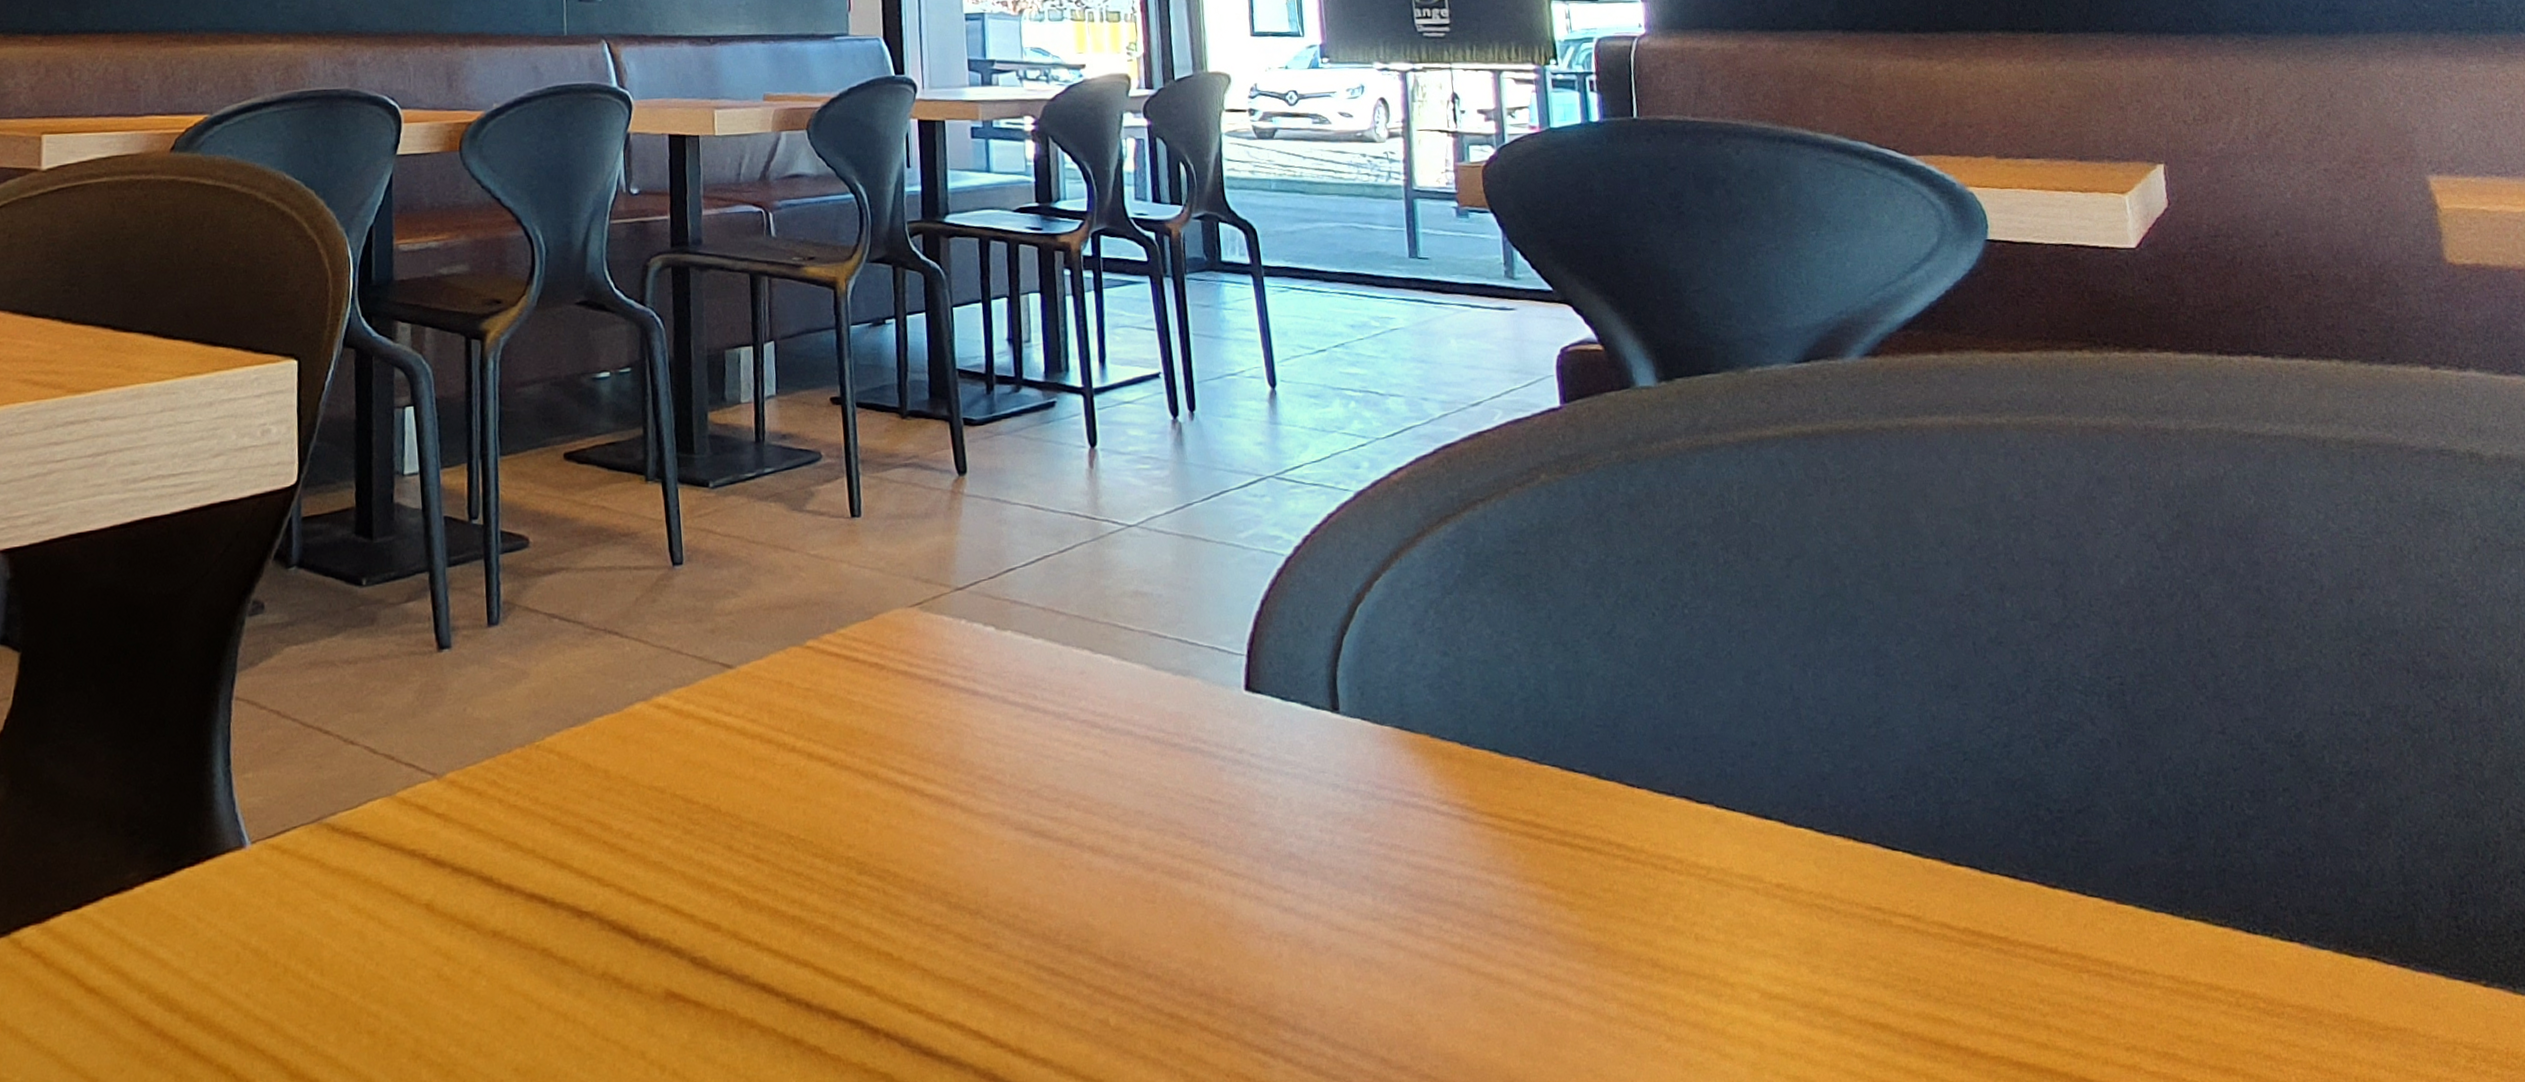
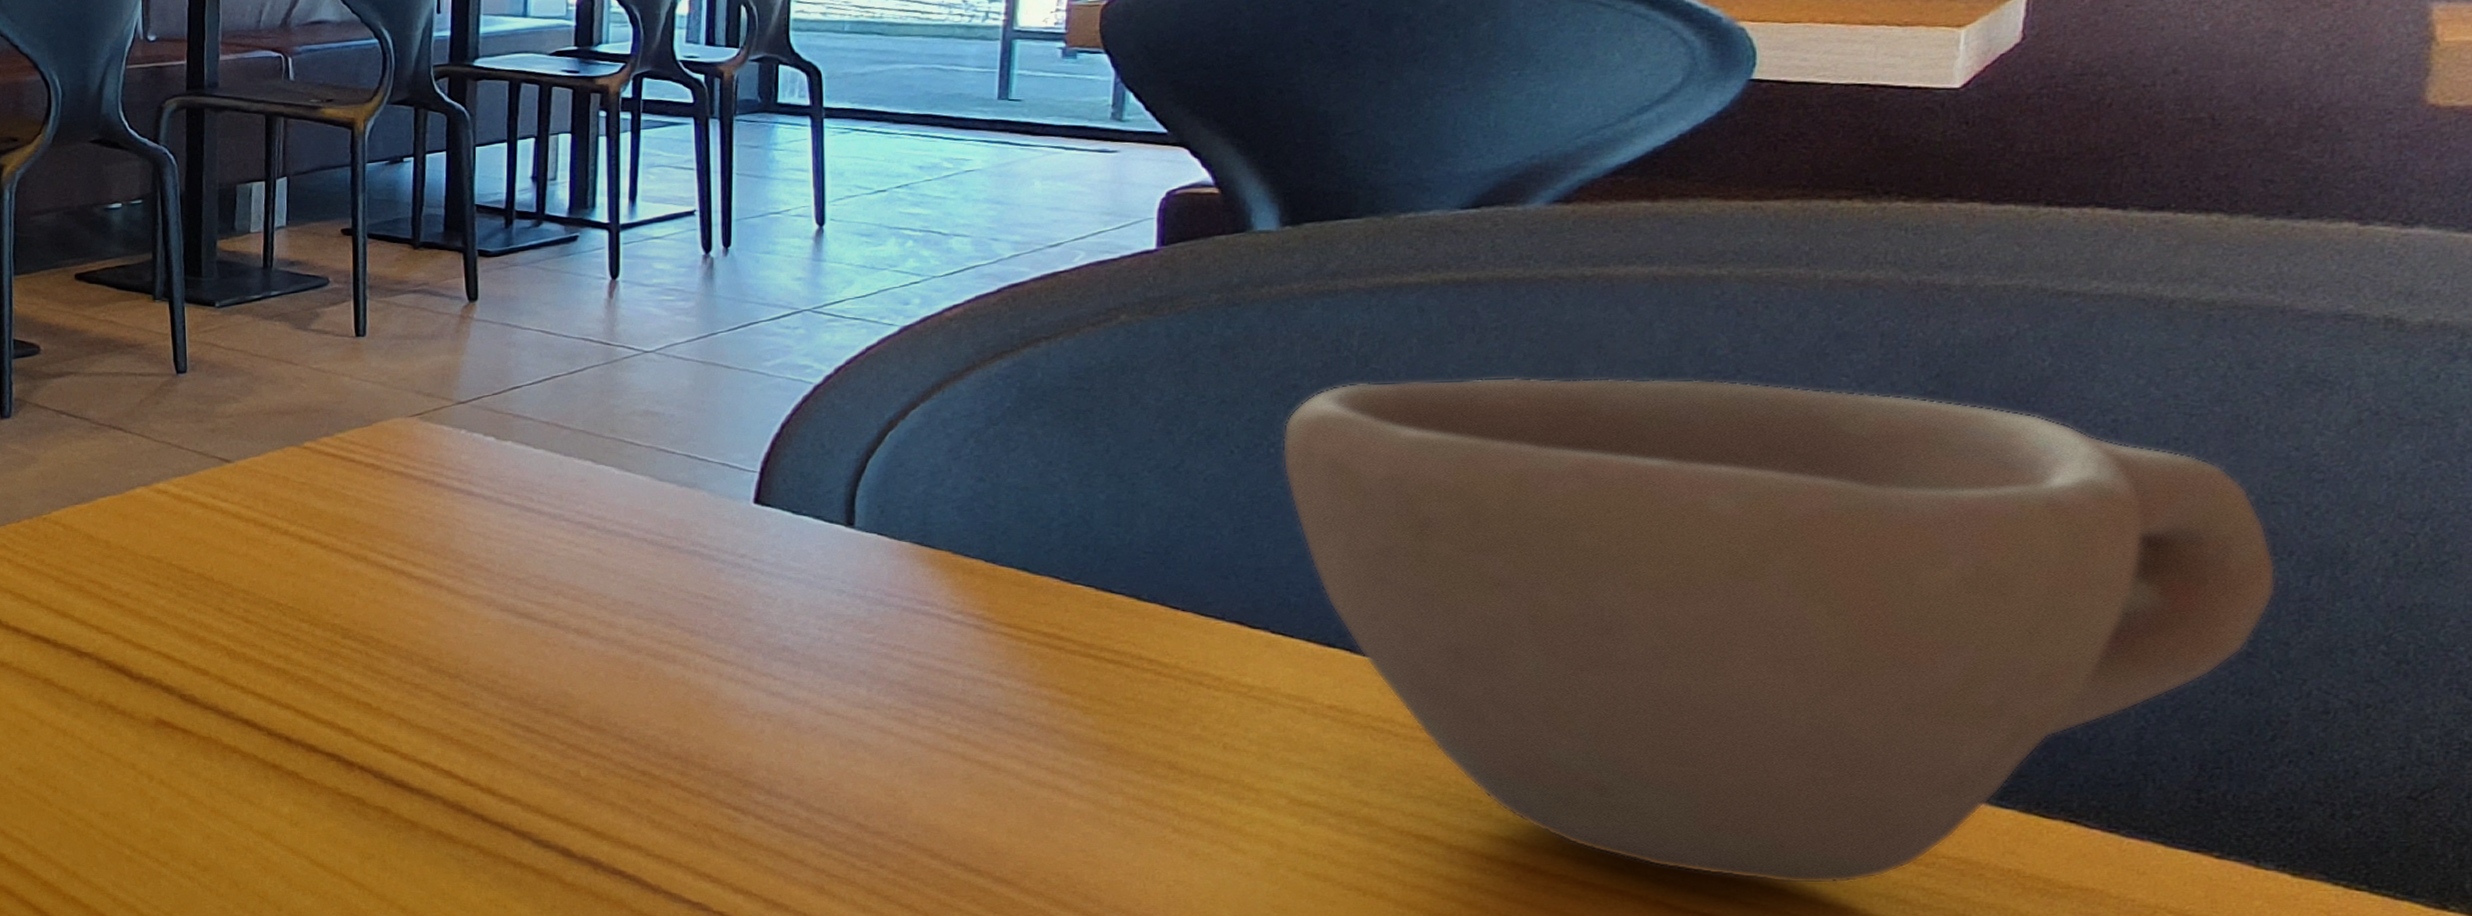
cup: none [1691,525,2461,1047] -> present [1281,377,2277,884]

